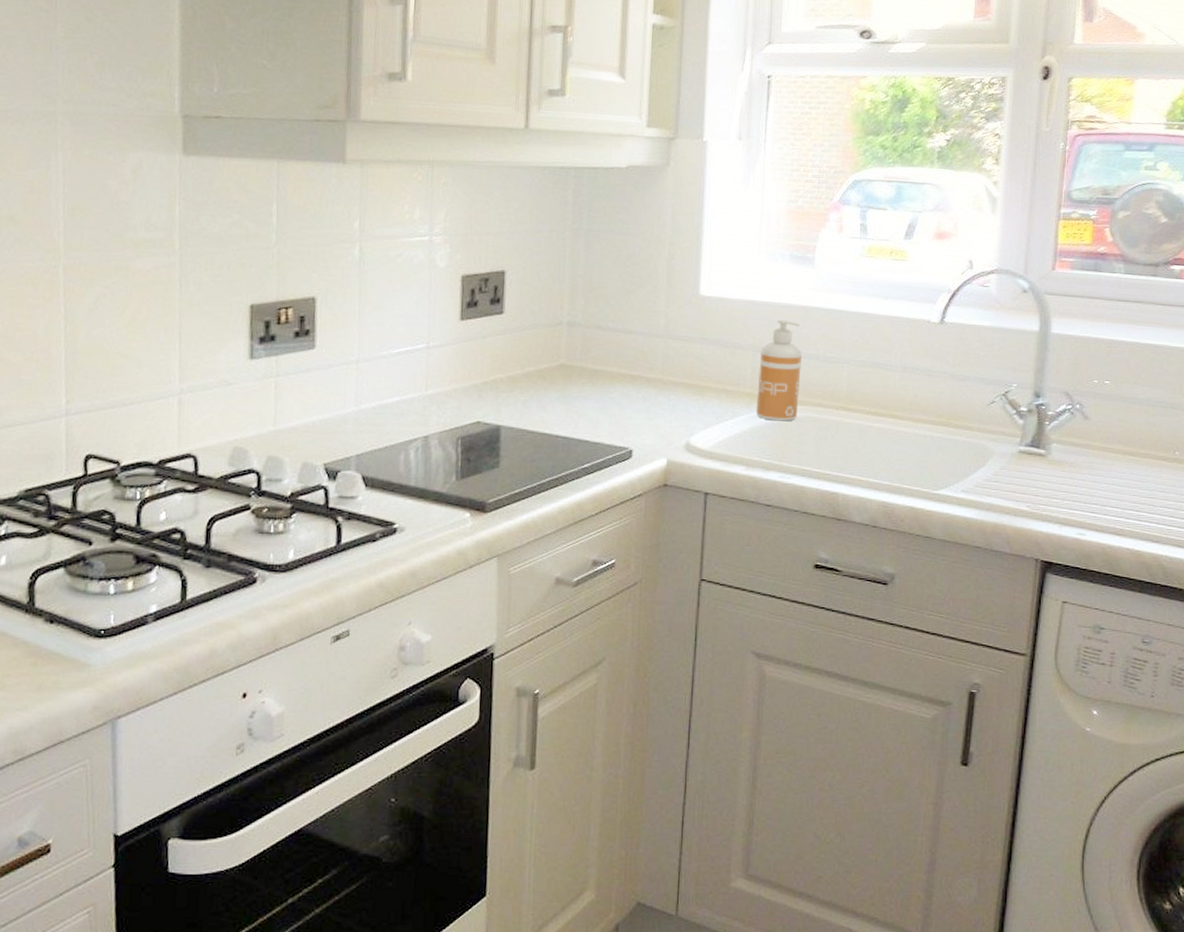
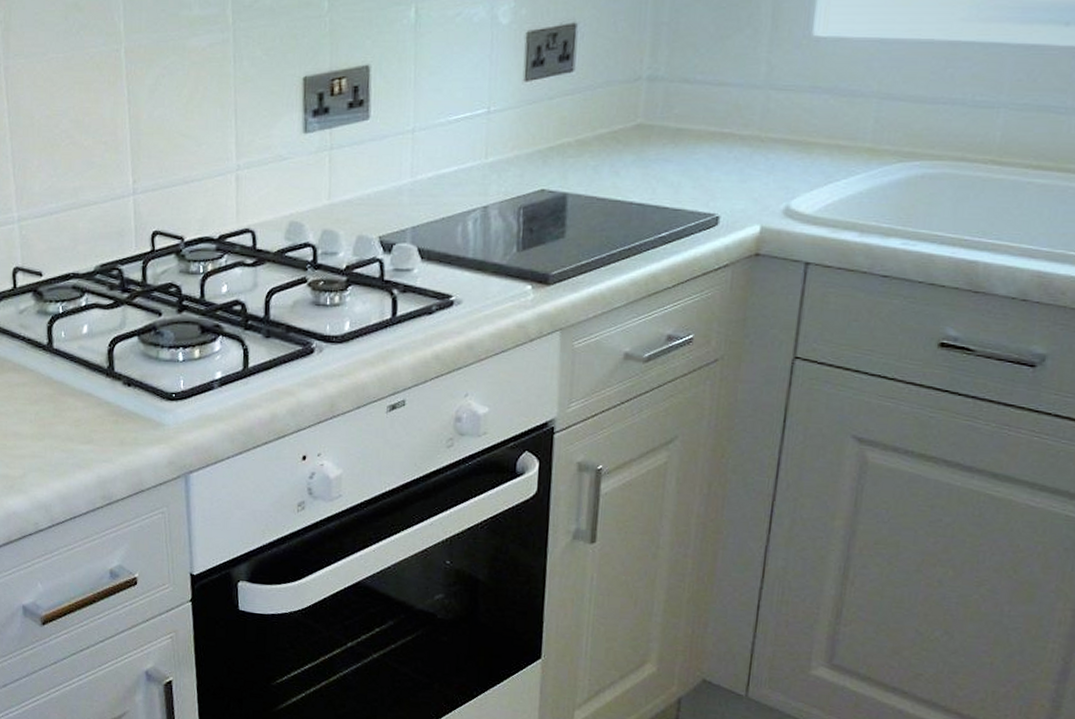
soap dispenser: present [756,319,802,422] -> none [876,59,944,180]

